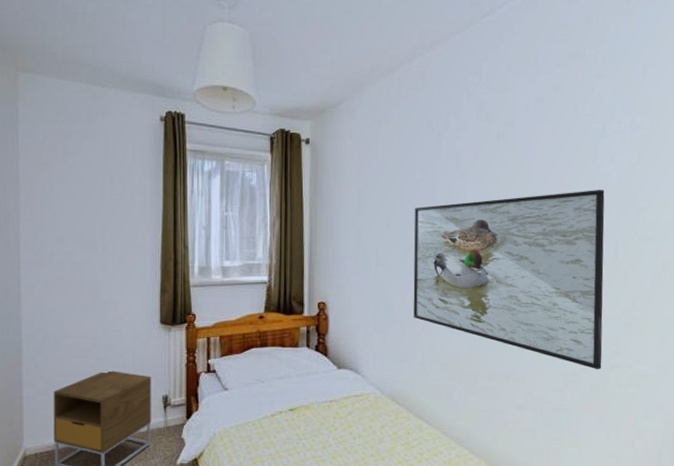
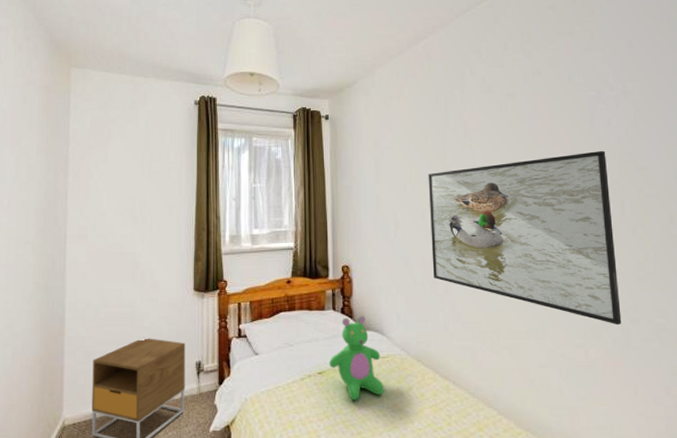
teddy bear: none [301,354,356,438] -> present [329,316,384,401]

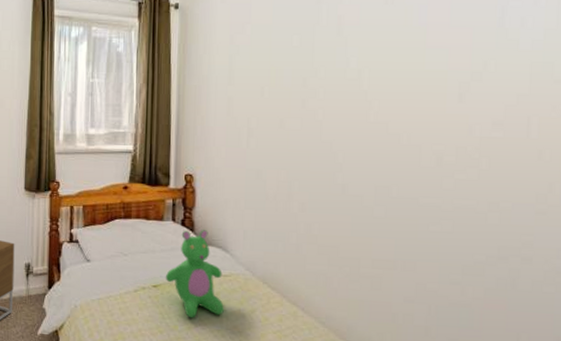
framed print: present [428,151,622,325] -> none [288,58,514,263]

